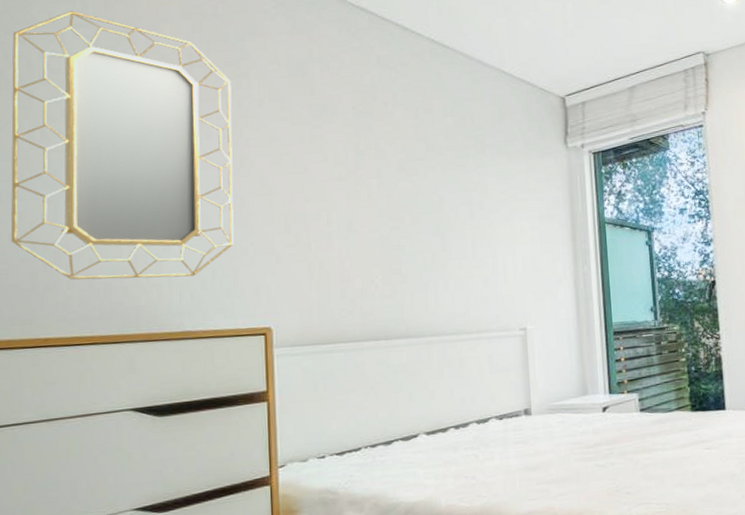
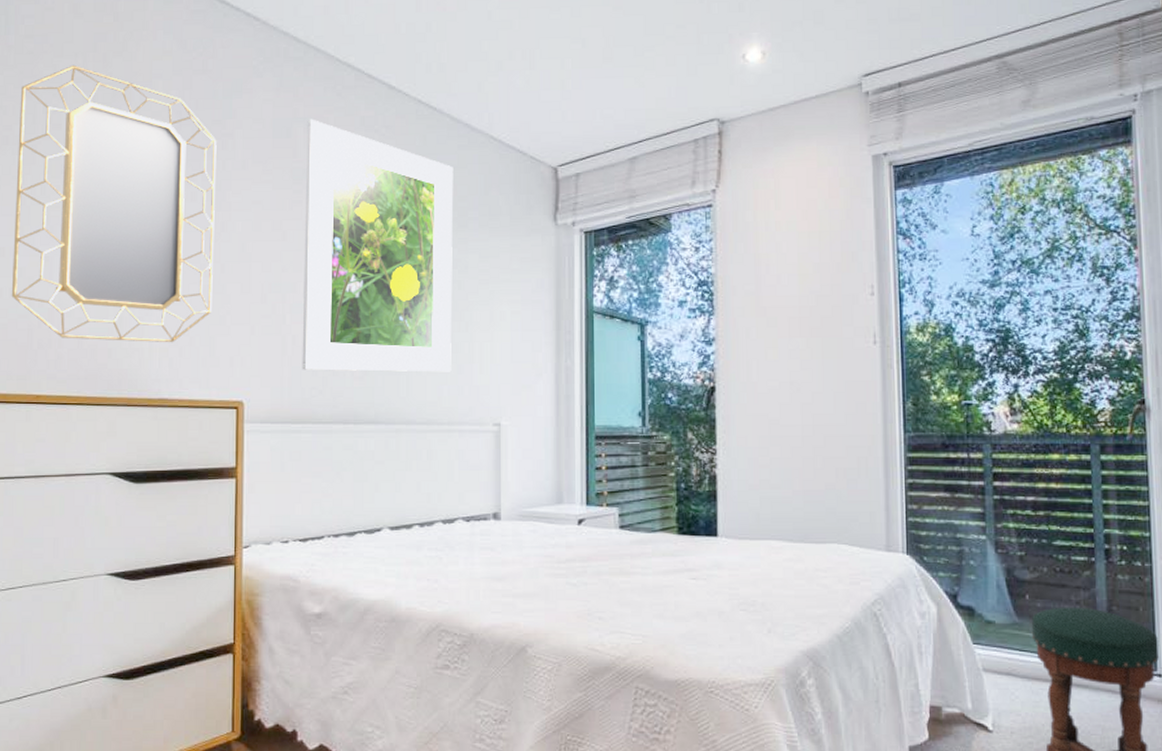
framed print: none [323,58,477,293] -> present [302,118,454,372]

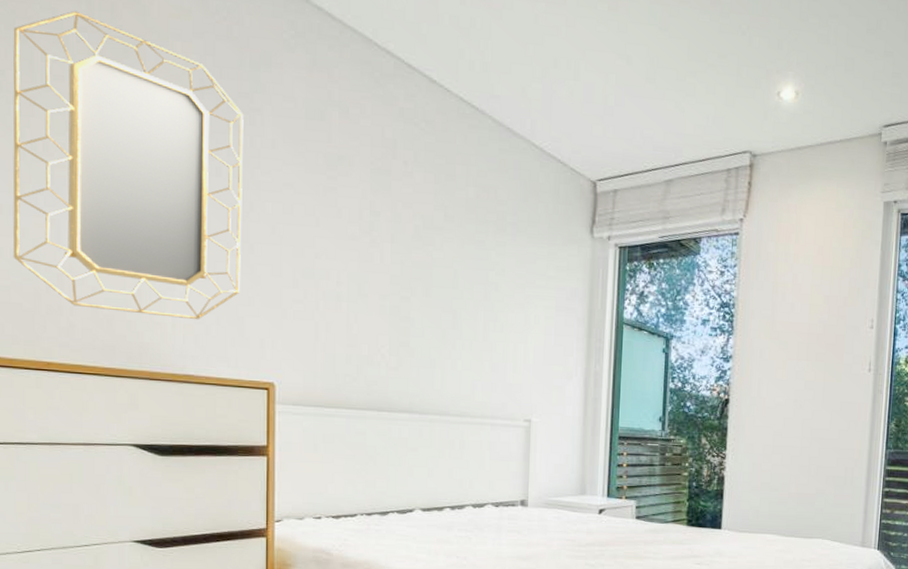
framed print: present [302,118,454,372] -> none [335,103,494,369]

